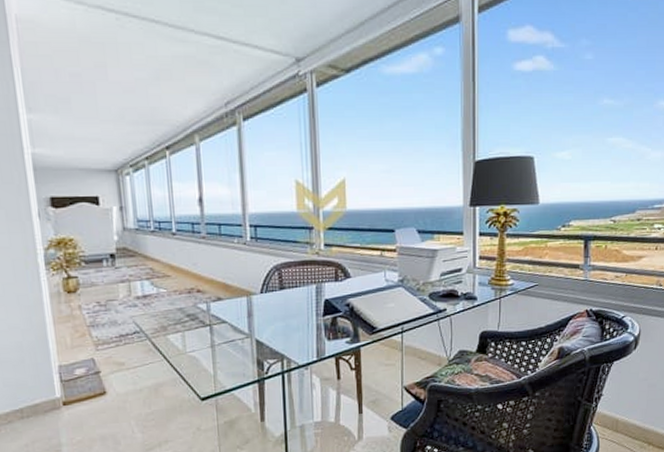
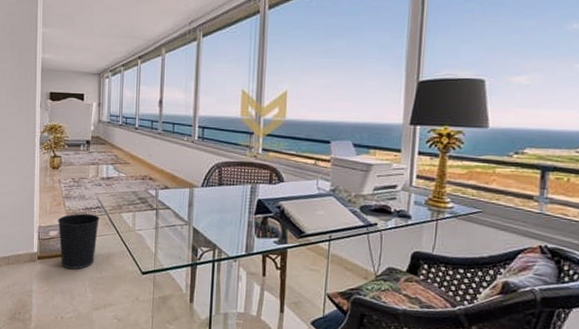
wastebasket: none [84,341,140,411] -> present [58,213,100,270]

